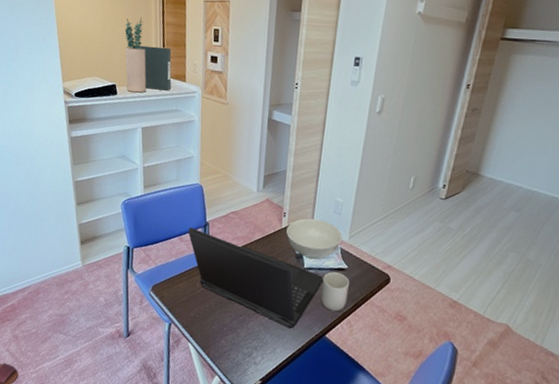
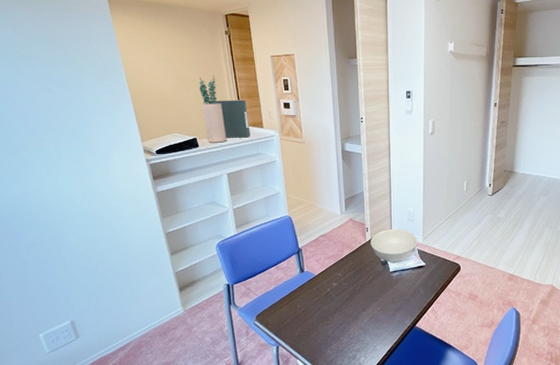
laptop computer: present [188,228,323,329] -> none [283,256,407,326]
mug: present [320,271,350,312] -> none [407,270,430,304]

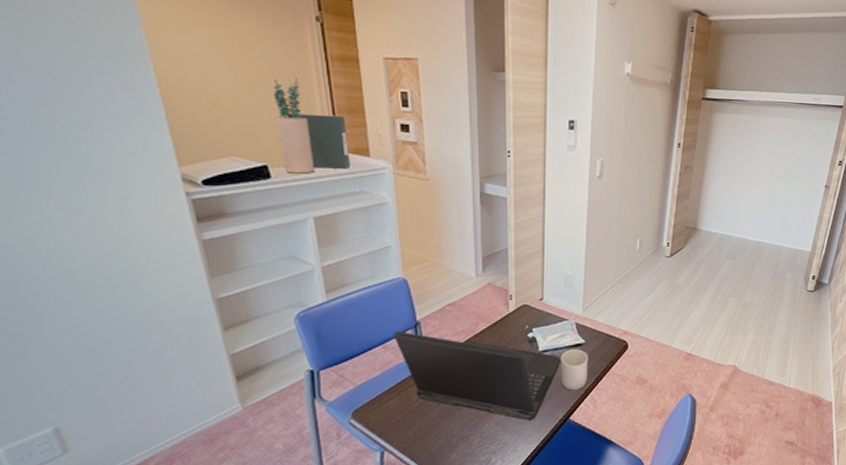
laptop computer: none [283,256,407,326] -> present [394,331,560,421]
bowl: present [371,229,418,263] -> none [515,297,576,341]
mug: none [407,270,430,304] -> present [560,349,589,391]

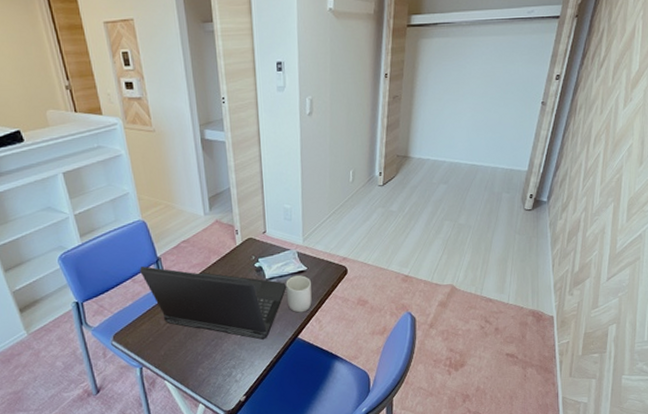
vase: present [273,77,315,174] -> none [15,49,59,136]
binder: present [290,113,351,169] -> none [32,80,87,129]

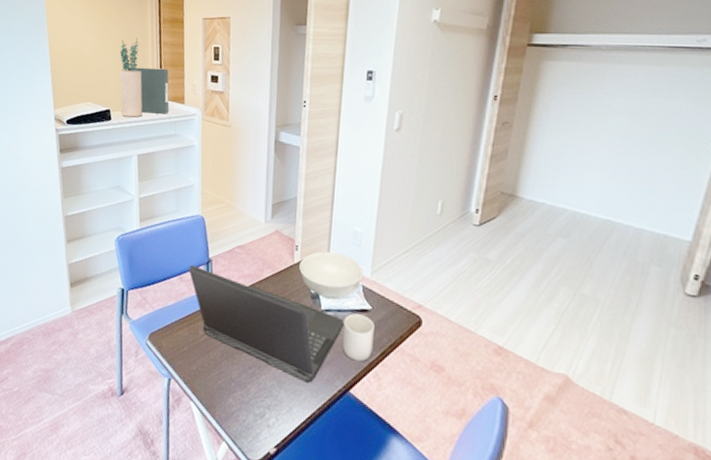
vase: none [15,49,59,136] -> present [119,38,143,118]
binder: none [32,80,87,129] -> present [129,67,169,114]
bowl: none [241,229,297,269] -> present [299,251,364,300]

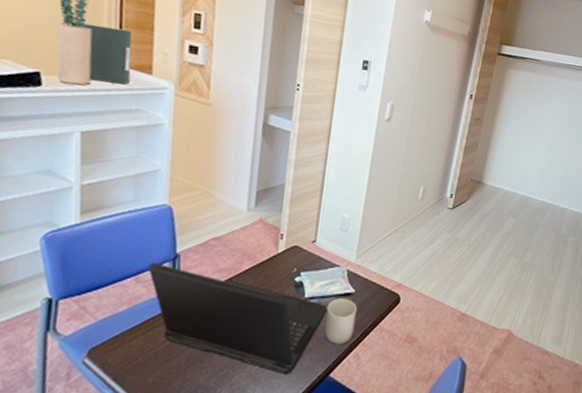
bowl: present [299,251,364,300] -> none [283,239,350,287]

